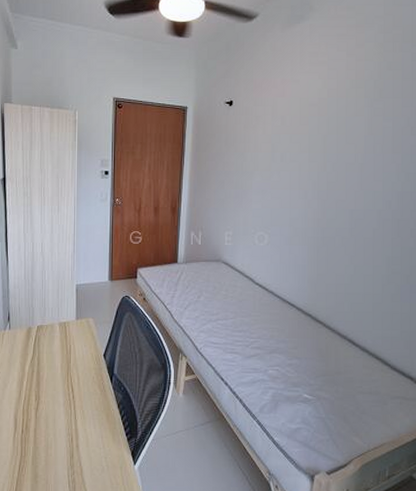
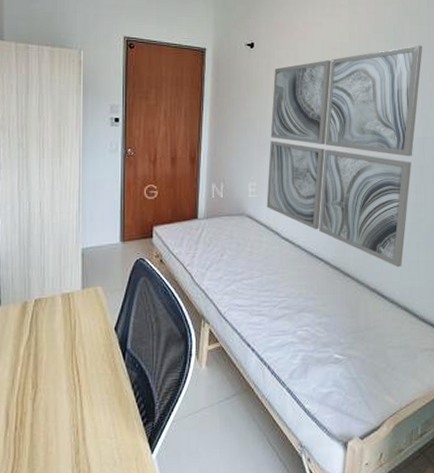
wall art: none [241,100,405,318] -> present [266,45,423,268]

